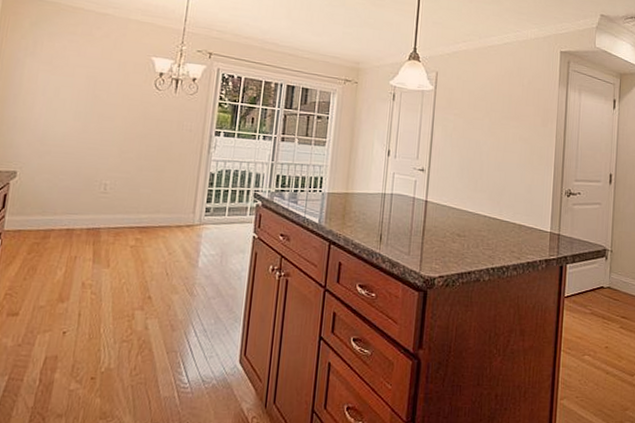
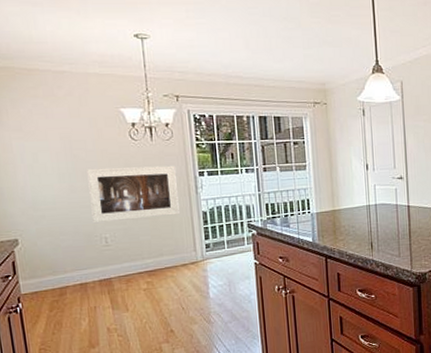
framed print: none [96,111,193,172] -> present [87,165,180,224]

